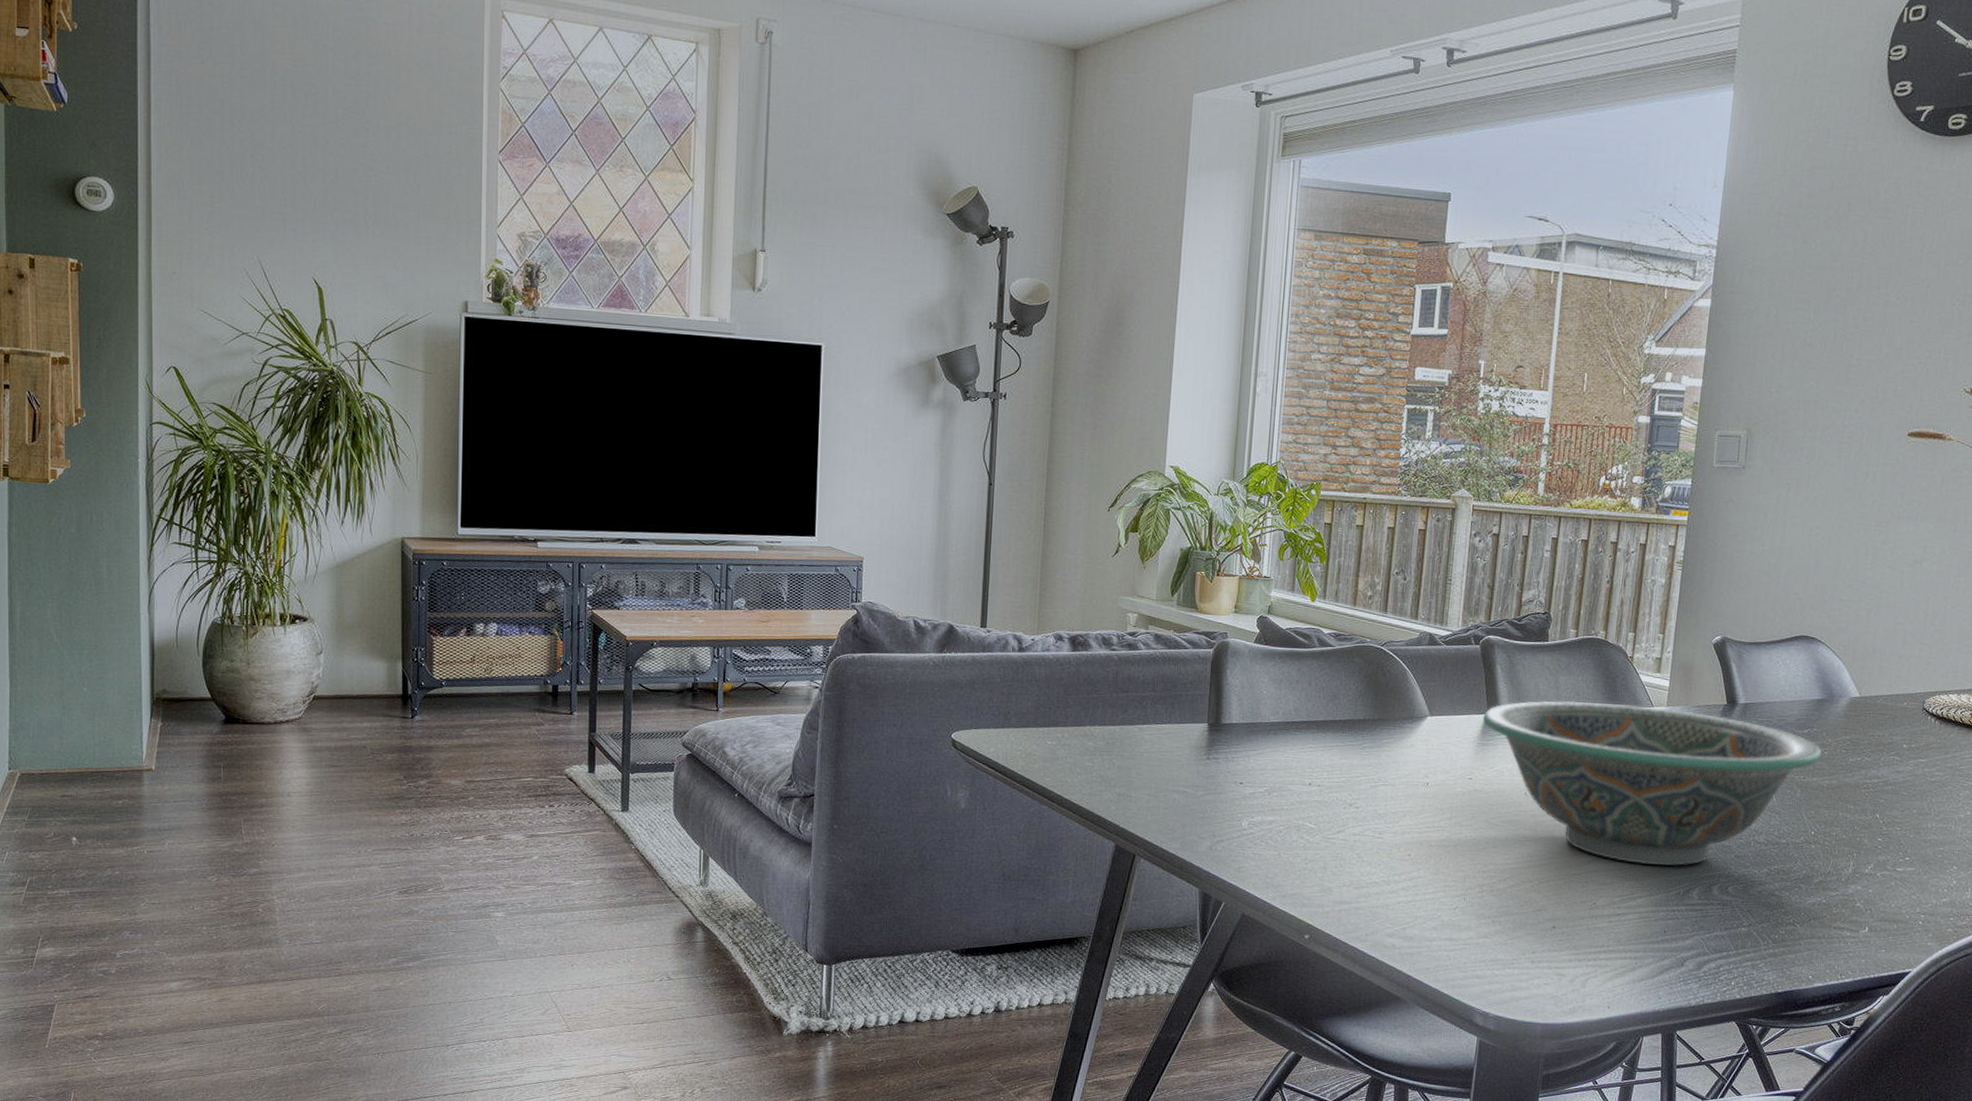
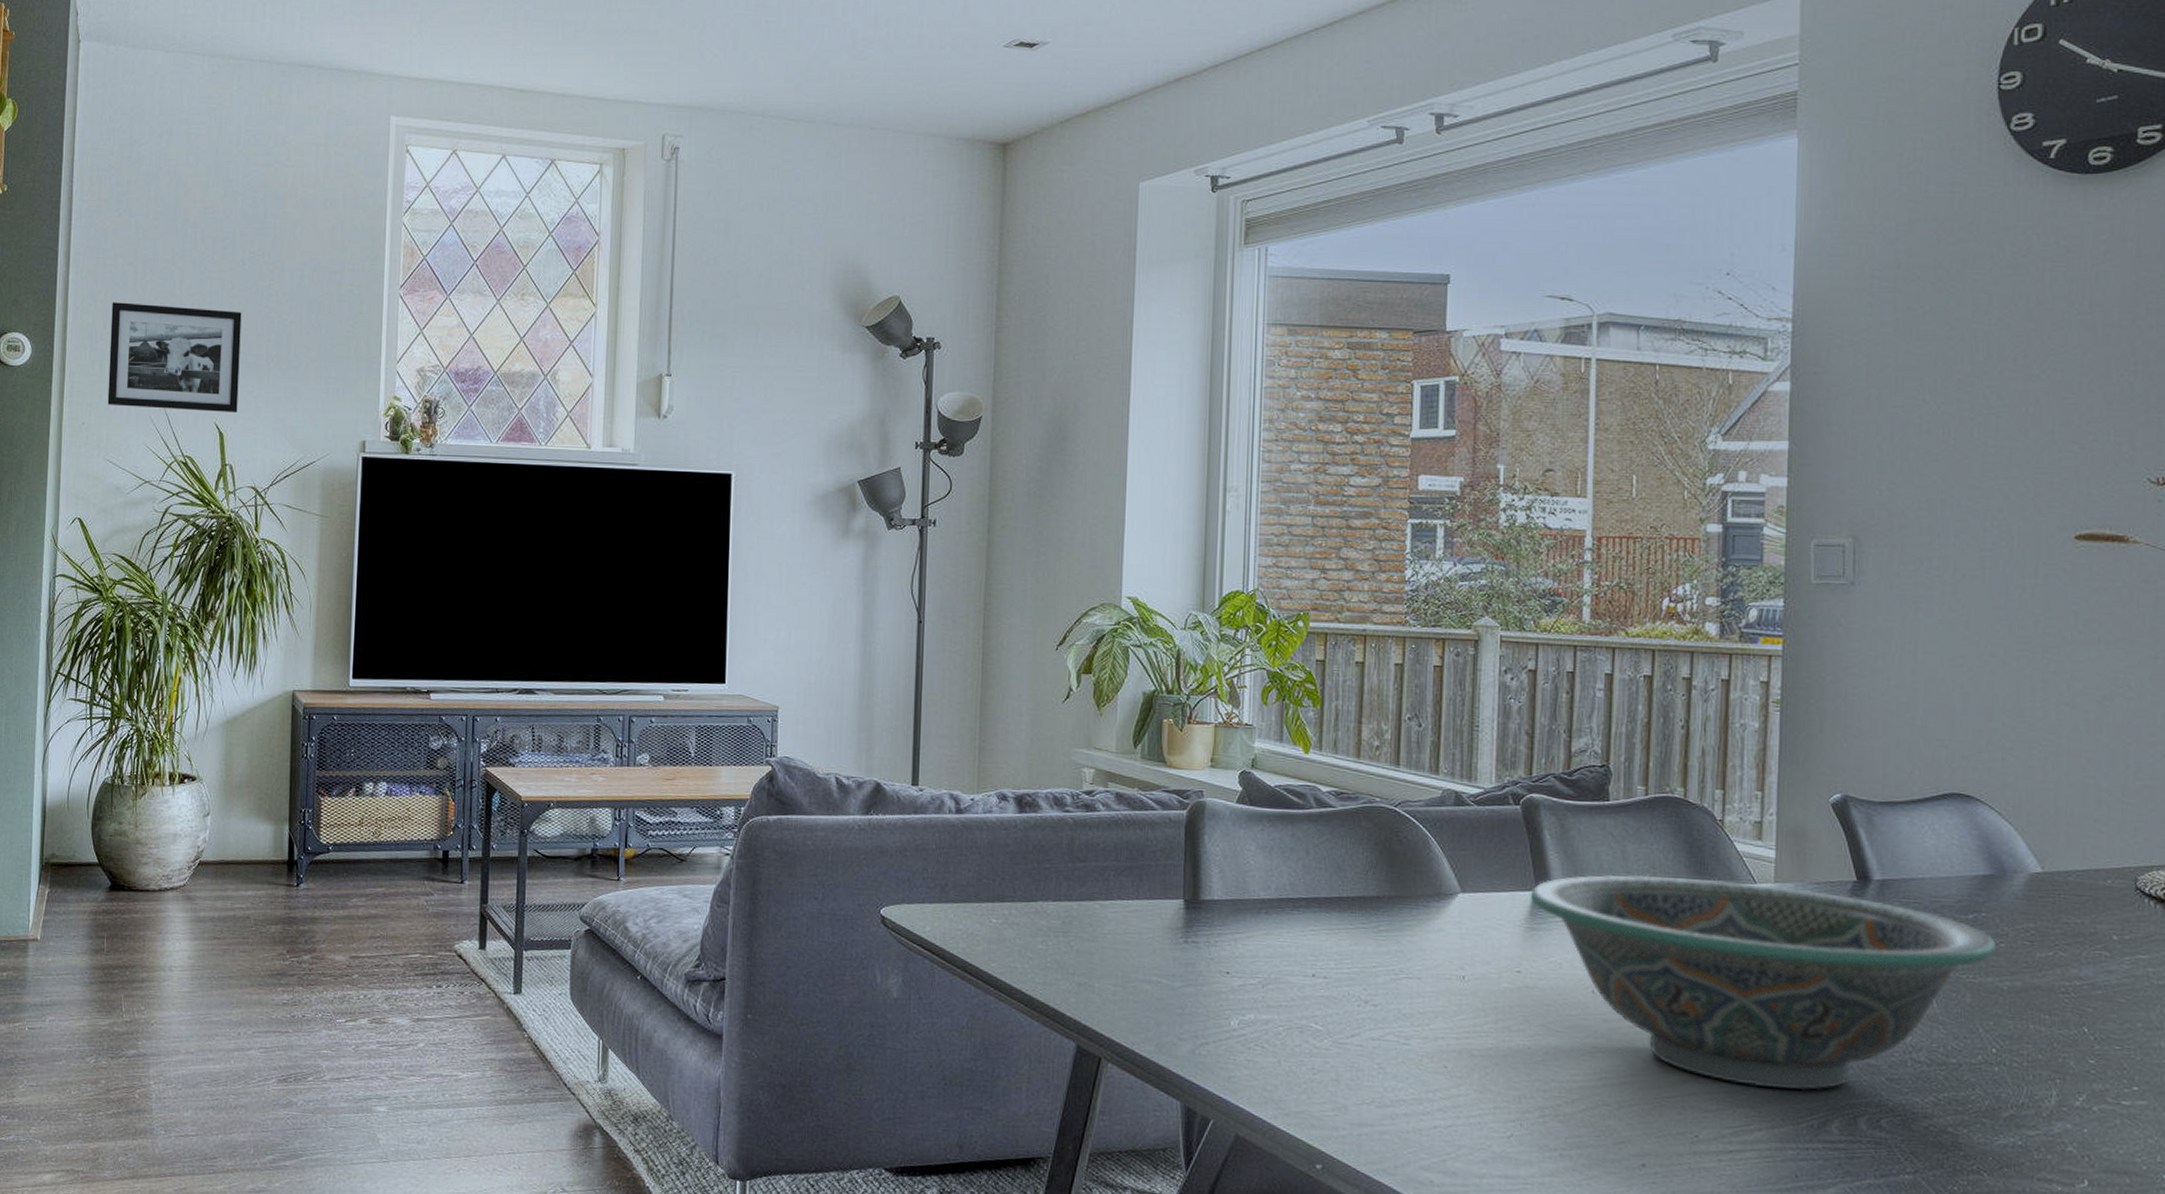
picture frame: none [198,151,337,269] -> present [107,302,242,414]

